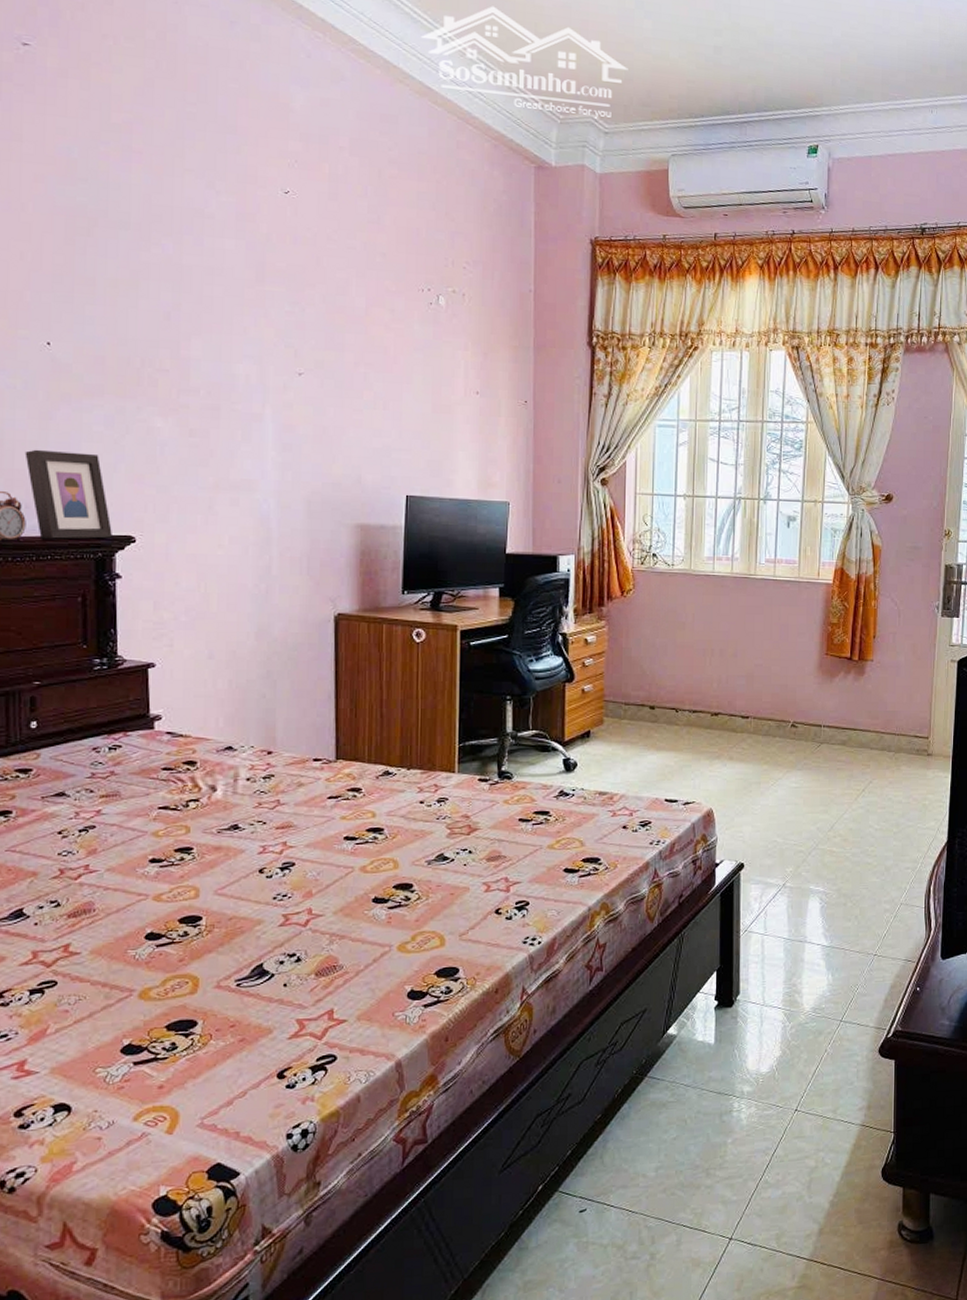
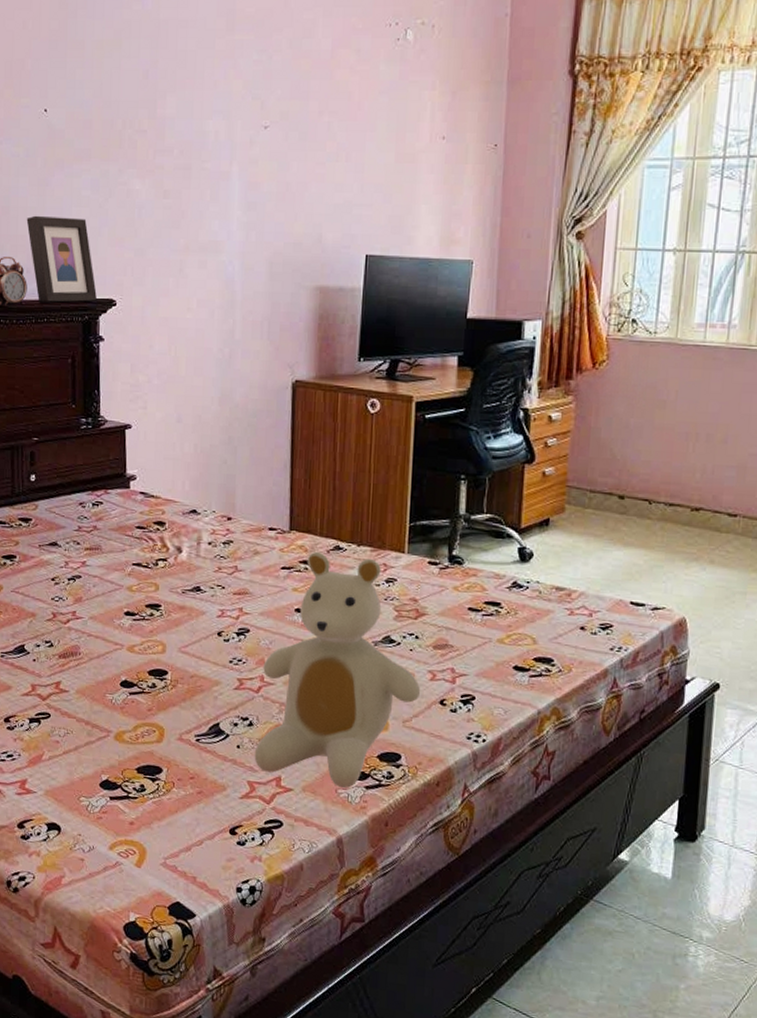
stuffed bear: none [303,778,476,1011] -> present [254,551,421,789]

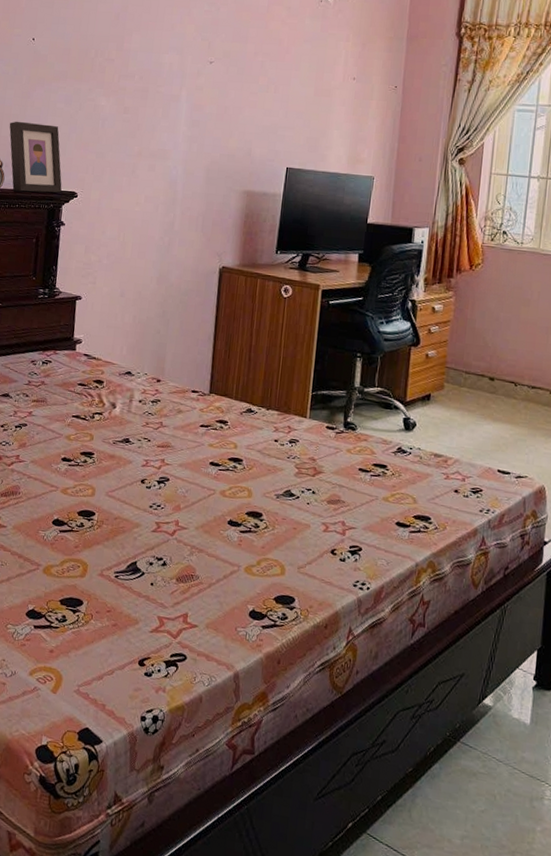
stuffed bear: present [254,551,421,789] -> none [165,412,315,627]

